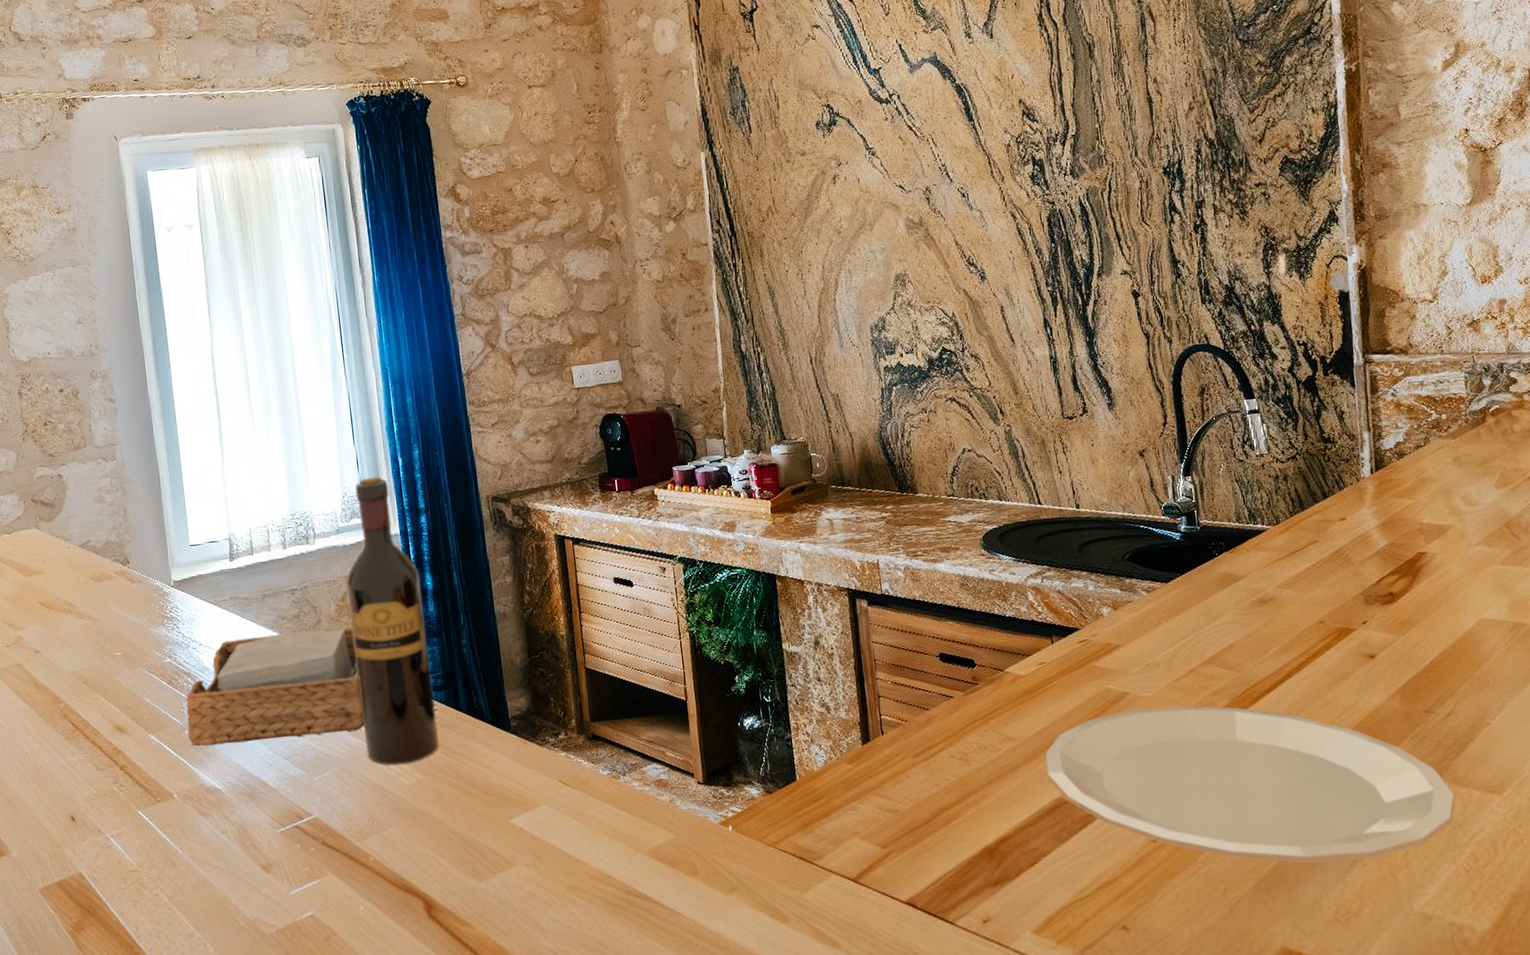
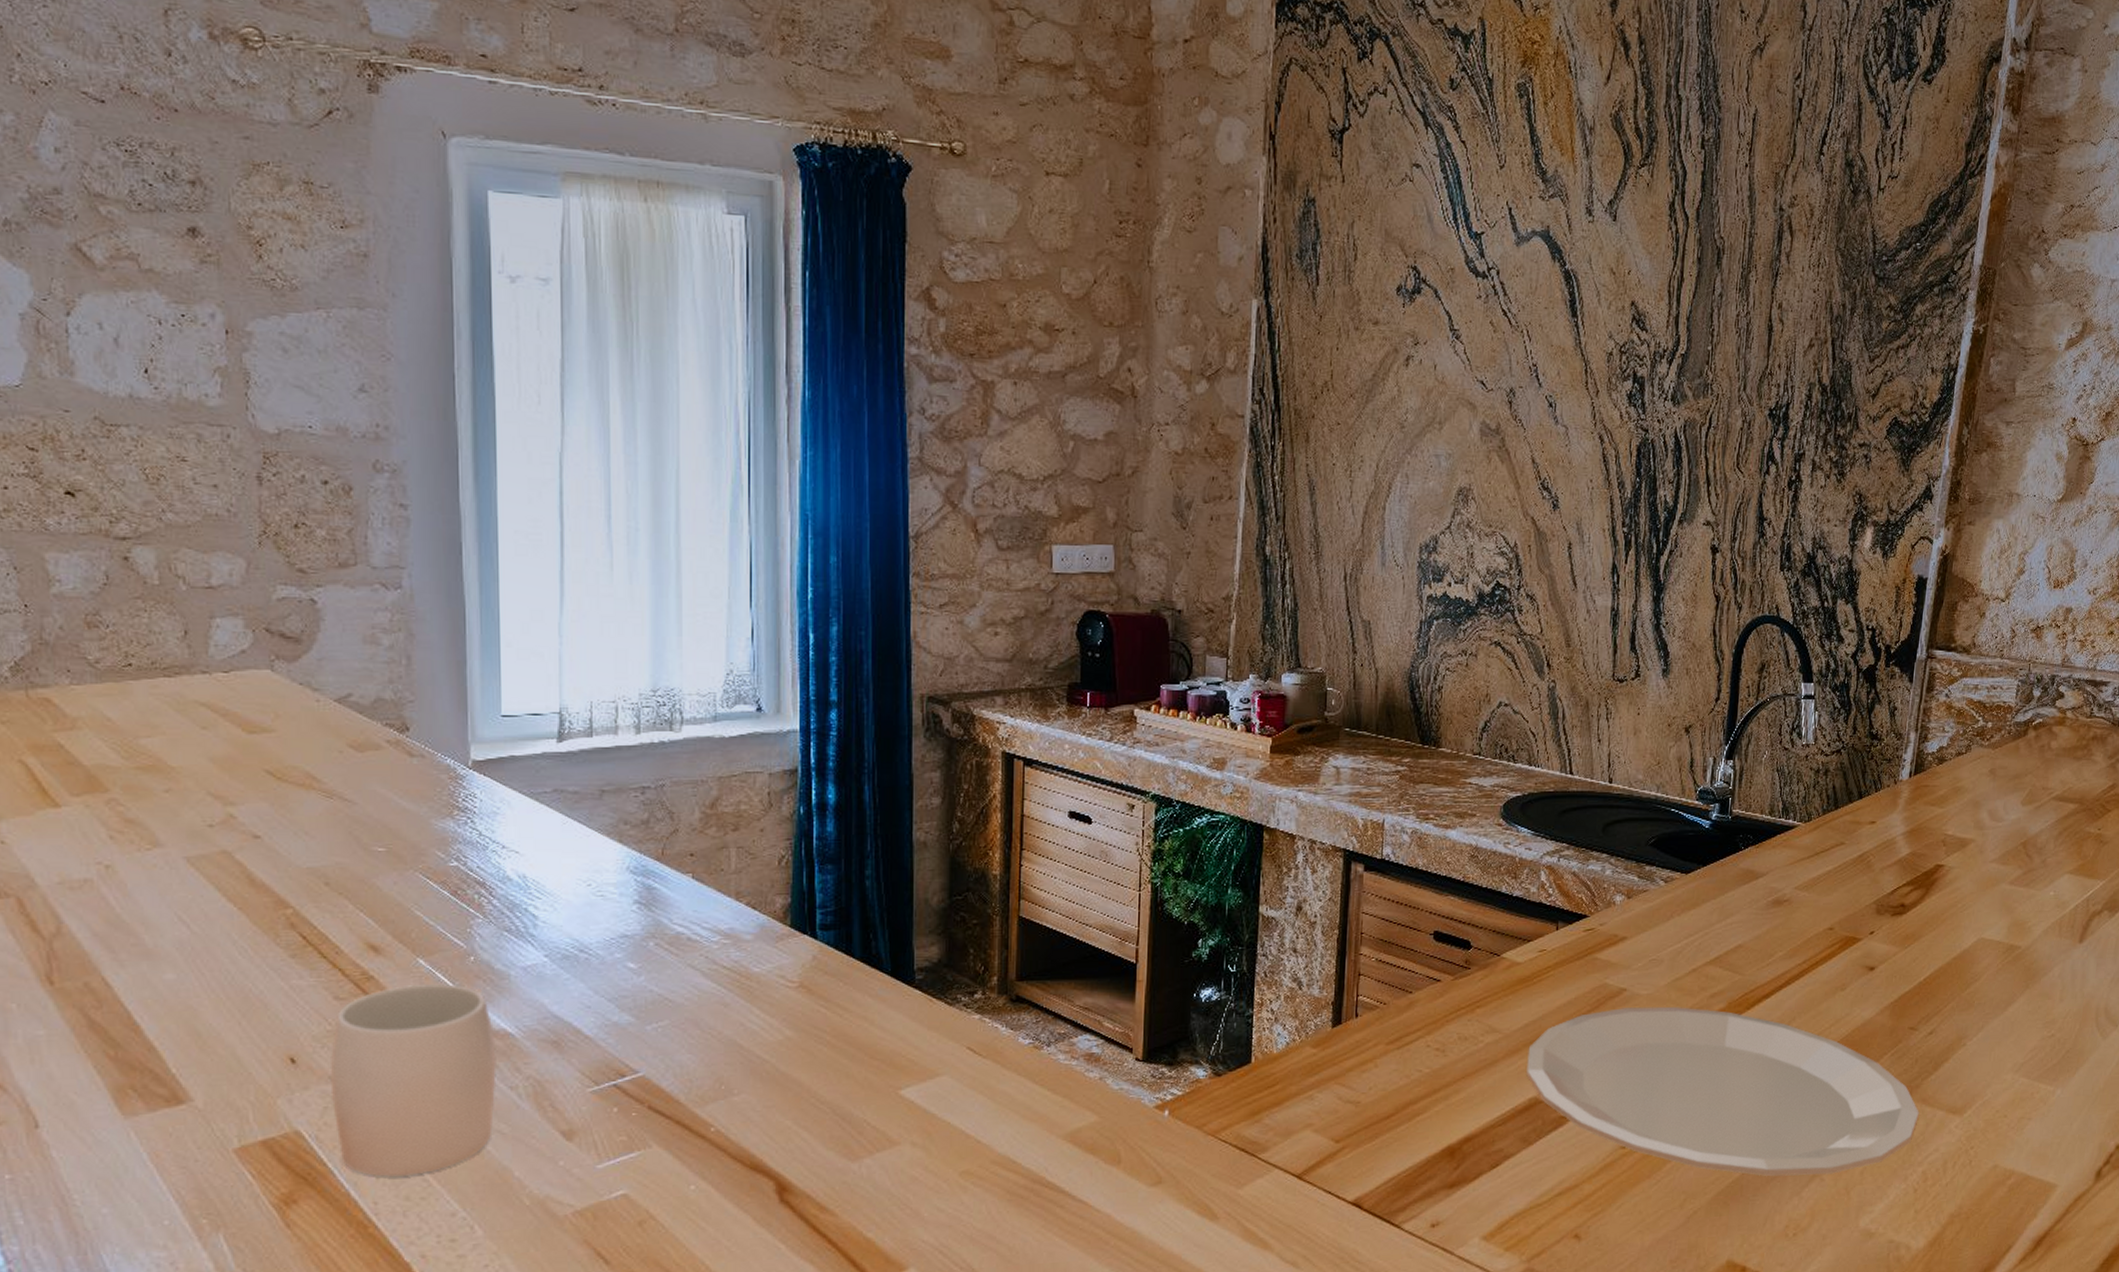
mug: none [98,752,213,907] -> present [330,984,497,1178]
napkin holder: present [186,626,364,746] -> none [473,841,722,978]
wine bottle: present [346,476,439,765] -> none [718,653,821,1017]

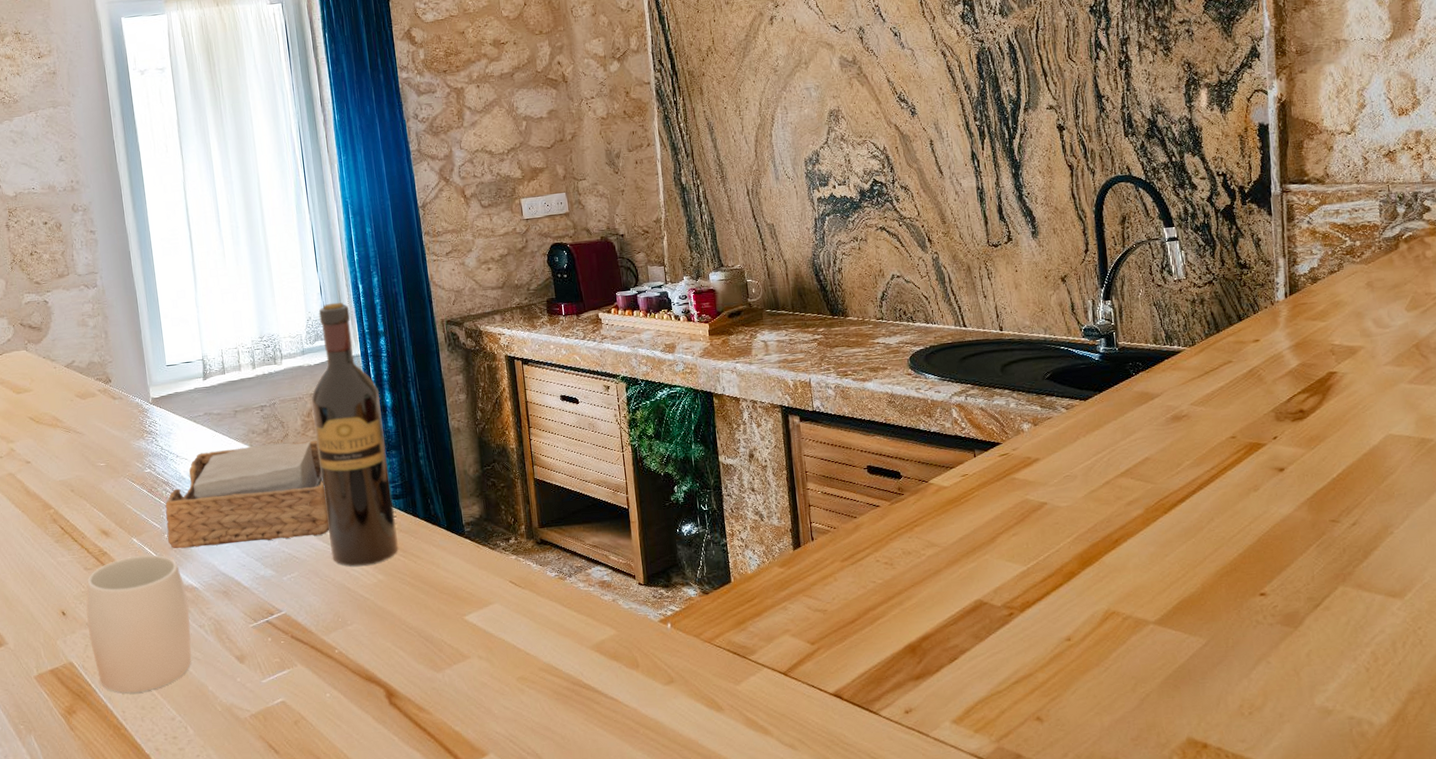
napkin holder: none [473,841,722,978] -> present [165,440,329,549]
wine bottle: none [718,653,821,1017] -> present [311,302,398,567]
plate: present [1526,1006,1919,1176] -> none [966,515,1357,661]

